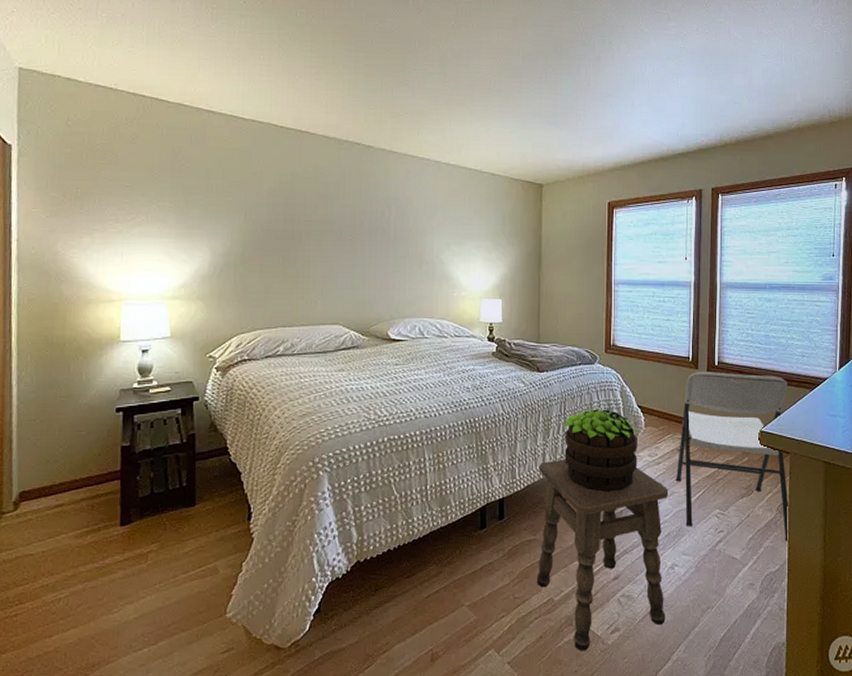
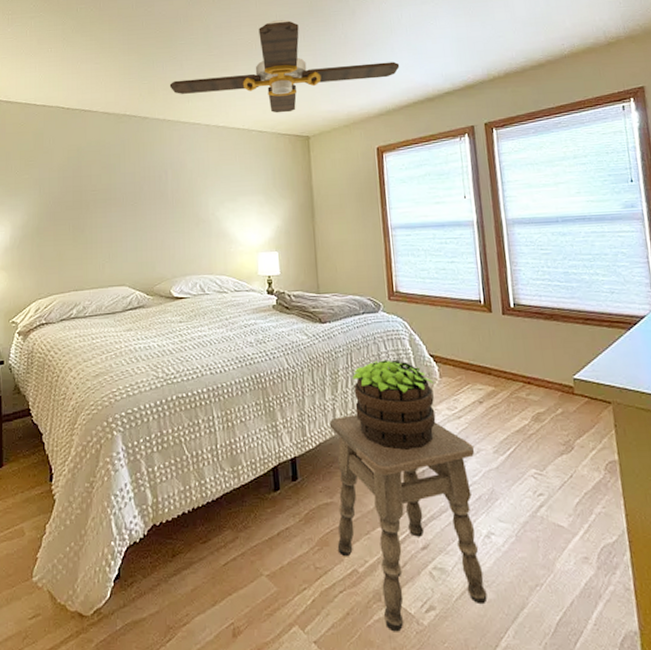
ceiling fan: none [398,57,638,157] -> present [169,20,400,113]
chair: present [675,372,789,542] -> none [480,314,625,508]

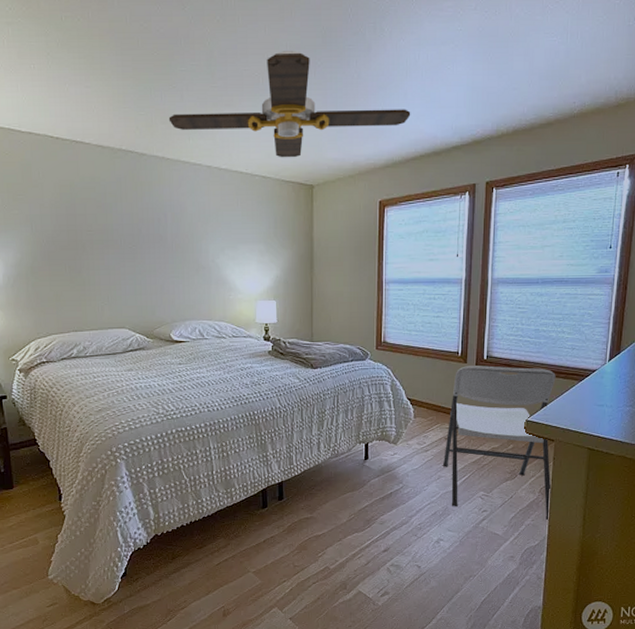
side table: present [329,415,488,632] -> none [313,448,436,610]
potted plant: present [352,360,436,450] -> none [337,402,408,476]
chair: none [480,314,625,508] -> present [442,365,556,521]

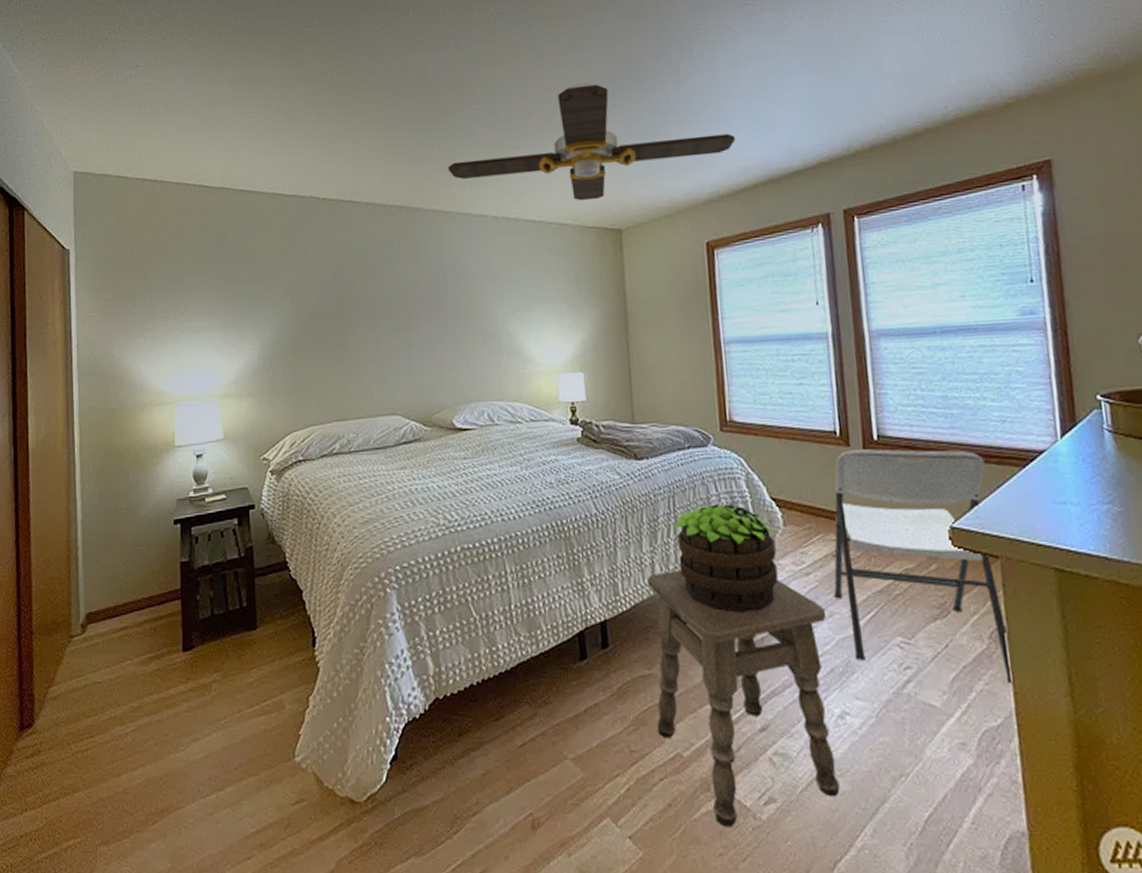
side table: none [313,448,436,610] -> present [647,571,840,827]
potted plant: none [337,402,408,476] -> present [674,504,779,613]

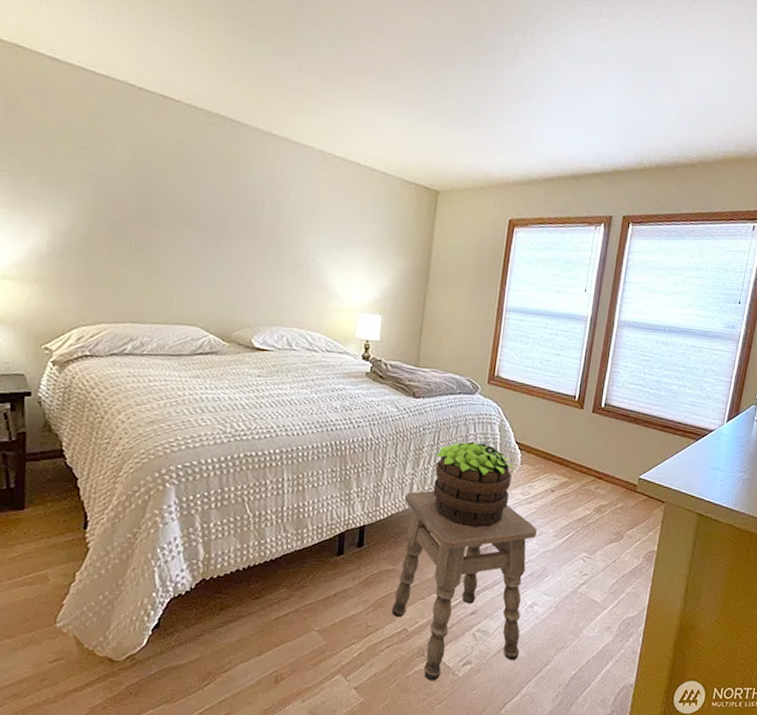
ceiling fan: present [447,82,736,201] -> none [280,36,553,158]
chair: present [833,449,1013,685] -> none [545,412,673,590]

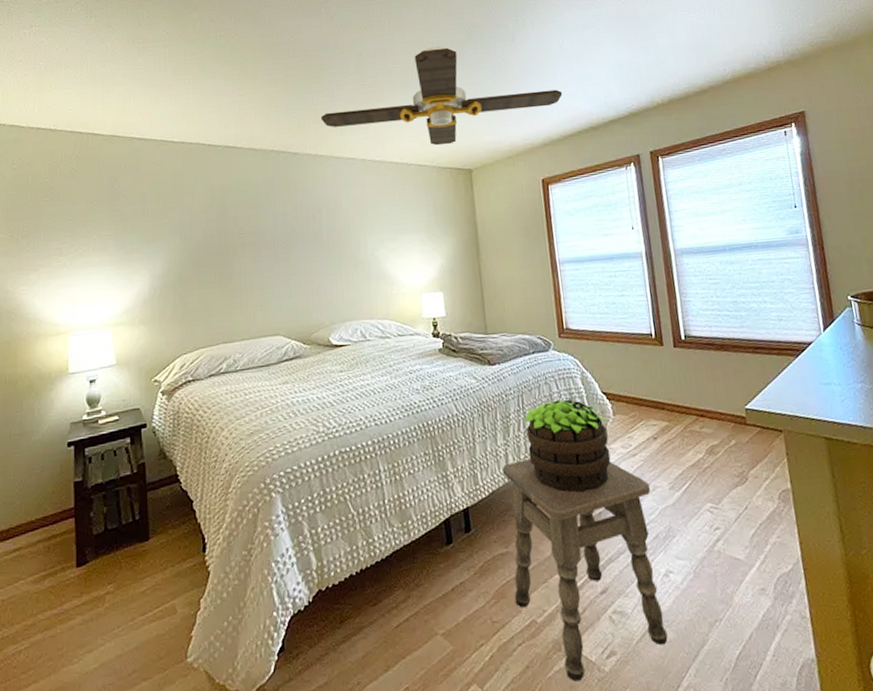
ceiling fan: none [280,36,553,158] -> present [320,46,563,146]

